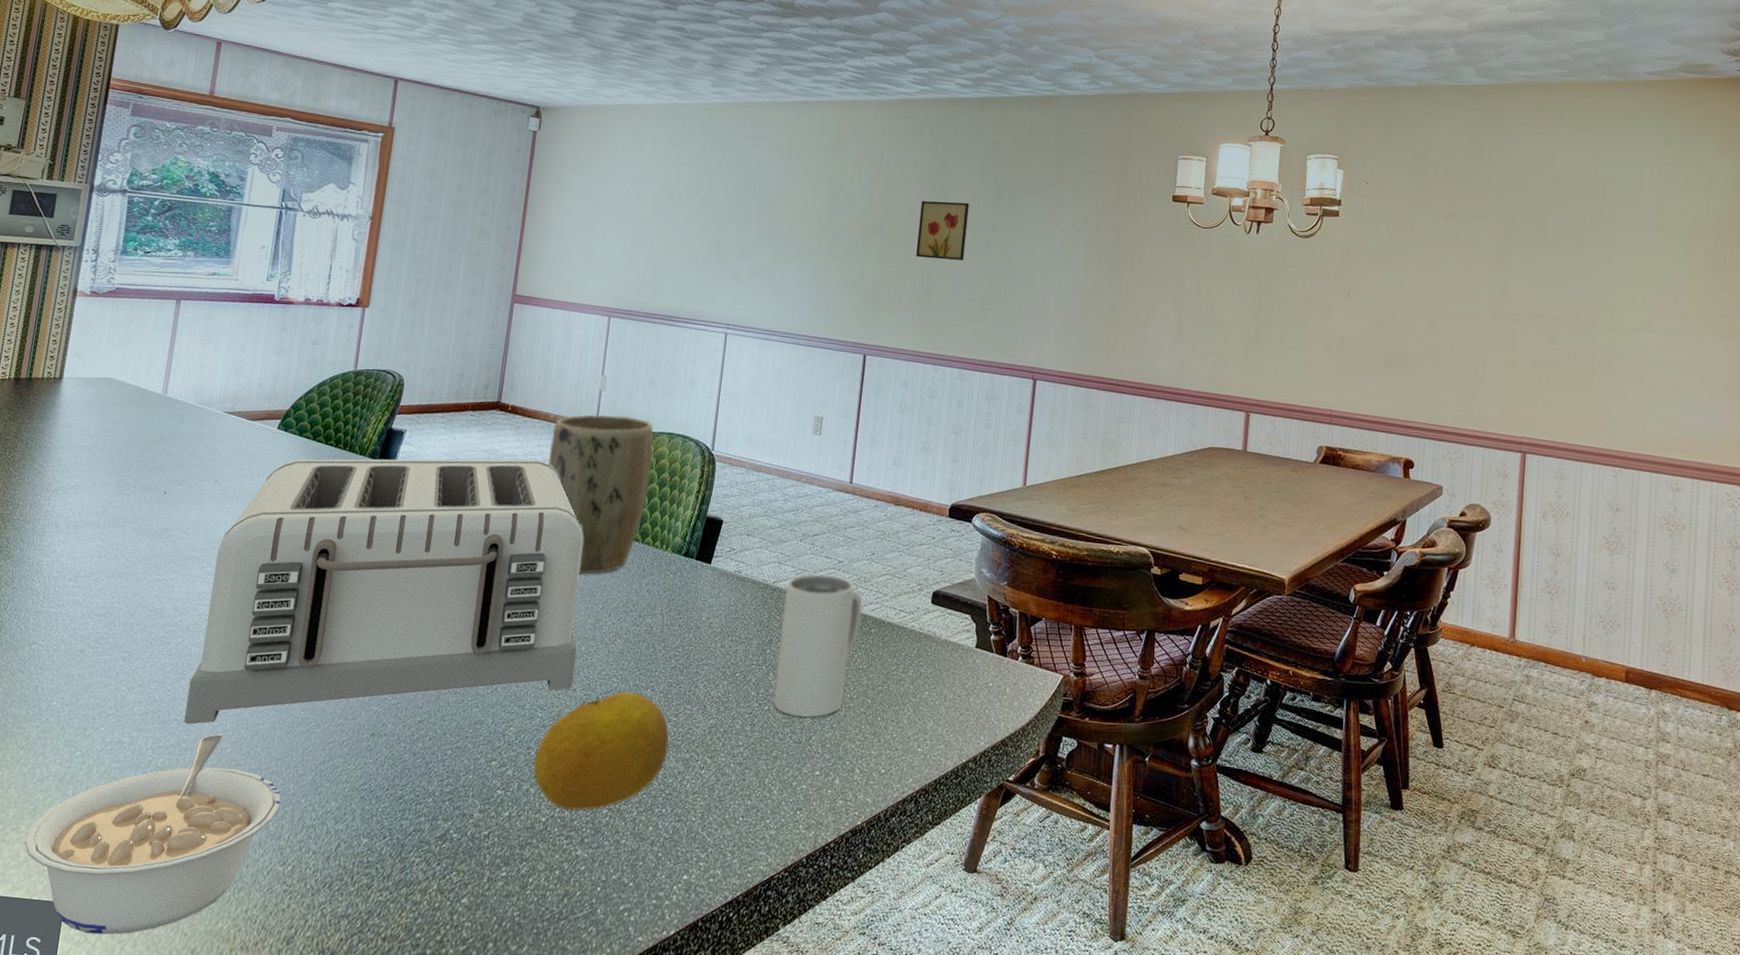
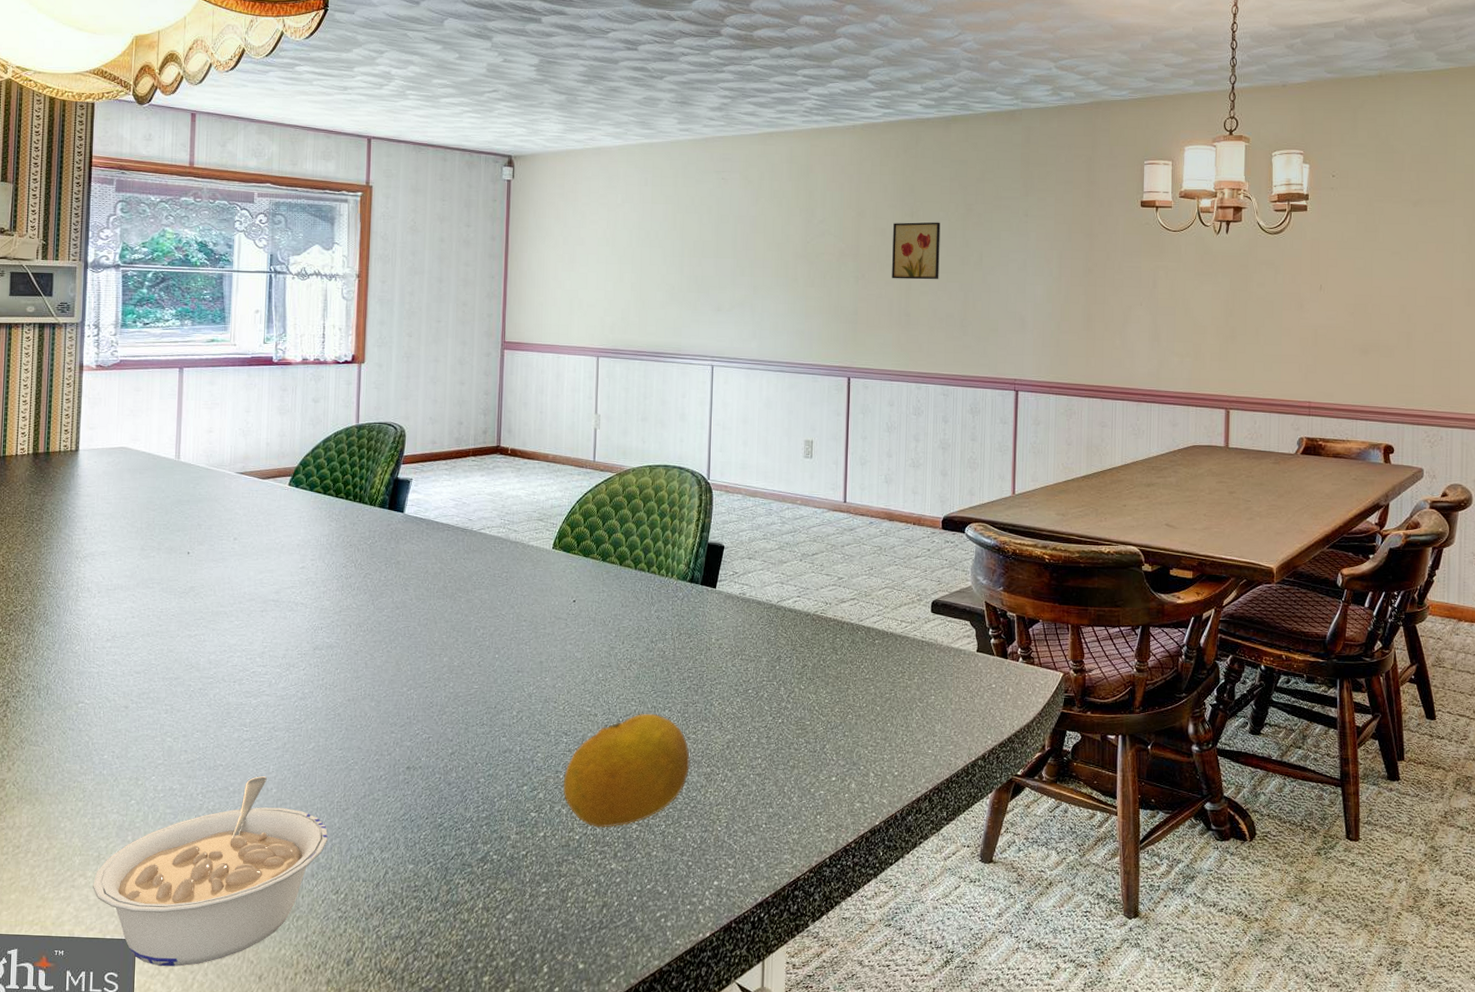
toaster: present [184,458,584,724] -> none [229,499,595,769]
plant pot: present [548,414,654,574] -> none [551,451,652,605]
mug: present [773,574,863,718] -> none [786,591,866,728]

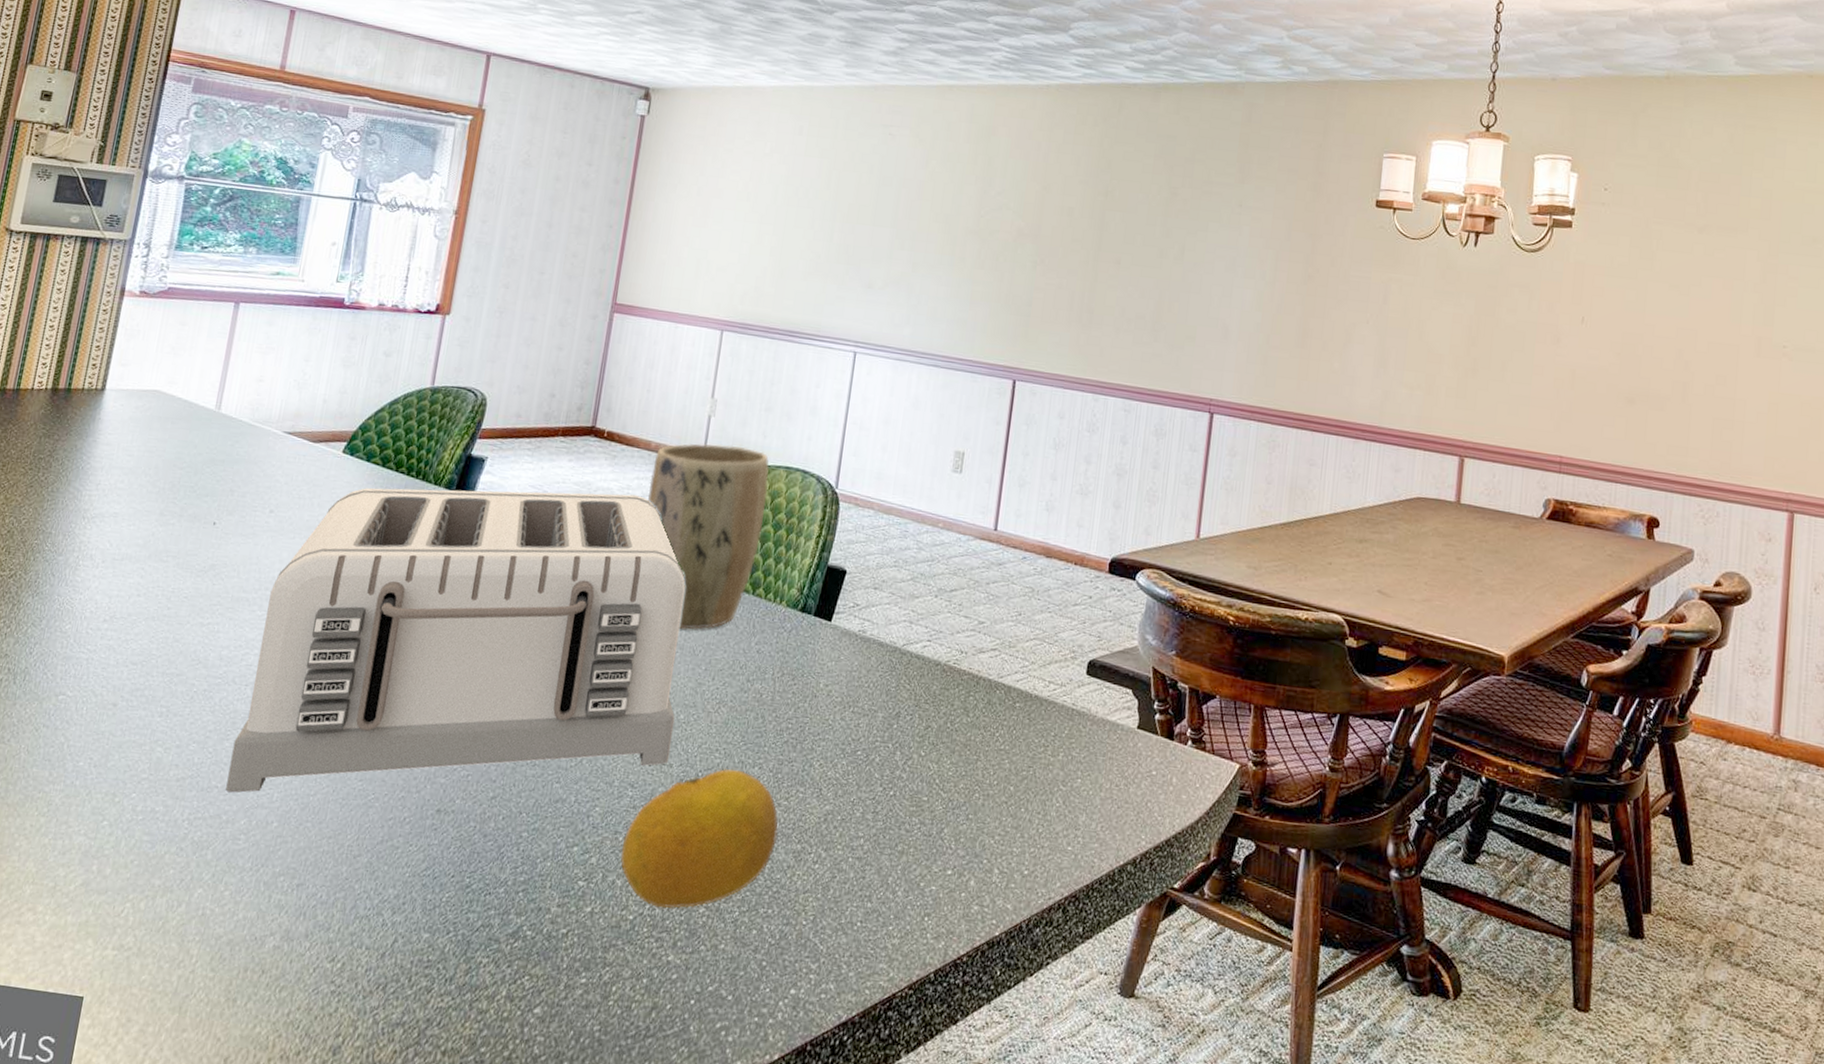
legume: present [92,776,328,967] -> none [41,805,332,1037]
toaster: none [229,499,595,769] -> present [226,488,686,793]
plant pot: none [551,451,652,605] -> present [648,443,769,629]
wall art: present [892,222,941,280] -> none [1076,202,1139,272]

